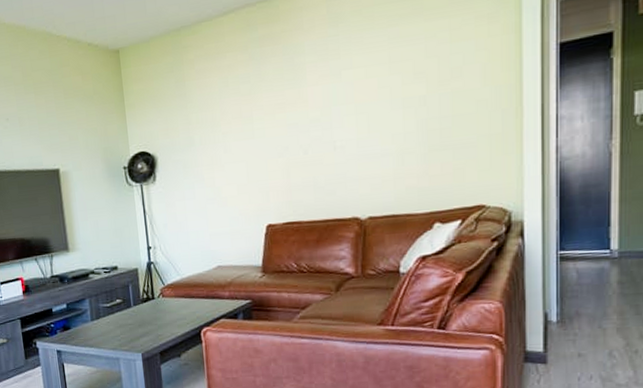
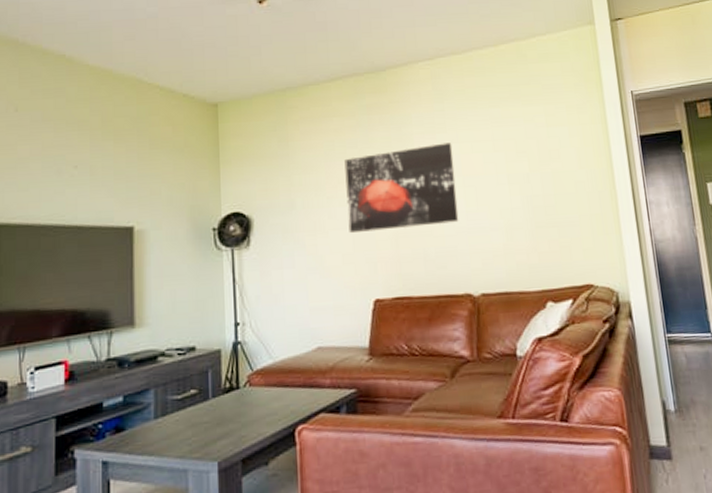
wall art: none [238,69,350,165] -> present [344,143,459,233]

